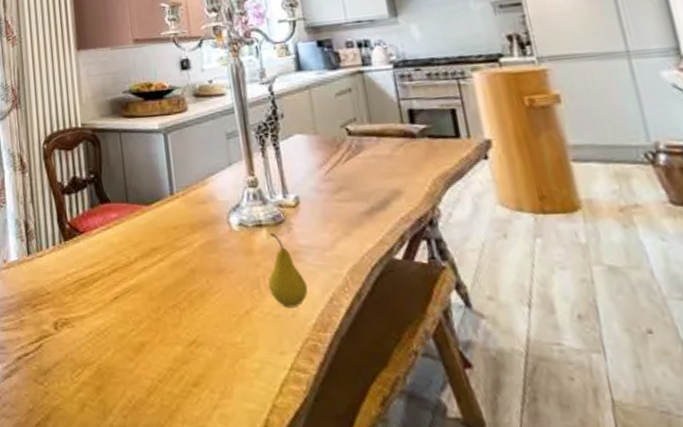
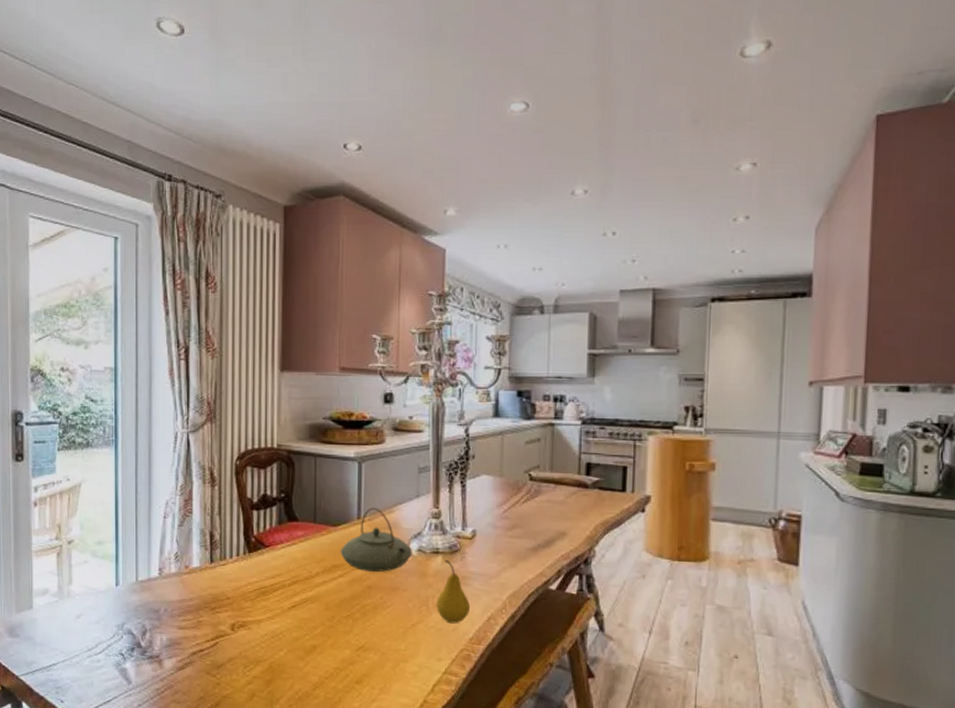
teapot: none [157,181,233,253] -> present [340,507,412,572]

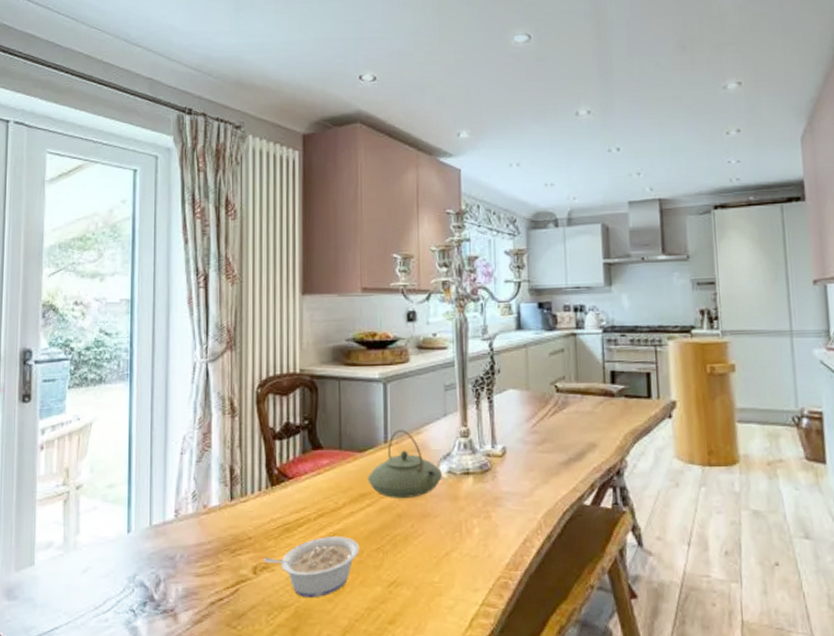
legume: none [241,602,330,655] -> present [264,536,359,597]
fruit: present [436,559,471,624] -> none [469,480,505,549]

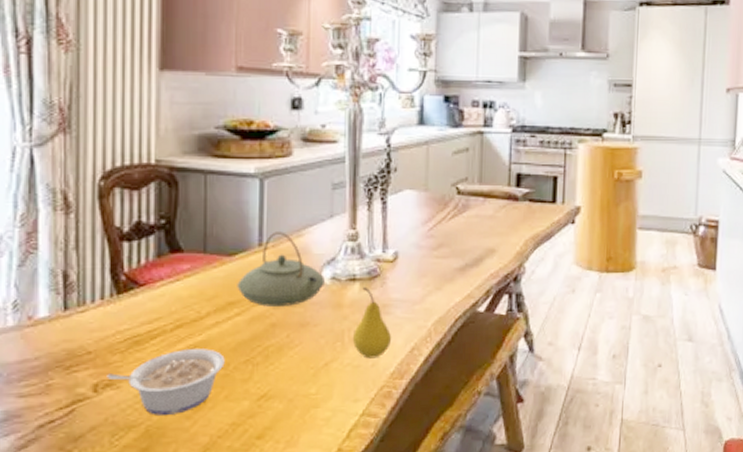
fruit: none [469,480,505,549] -> present [352,286,392,359]

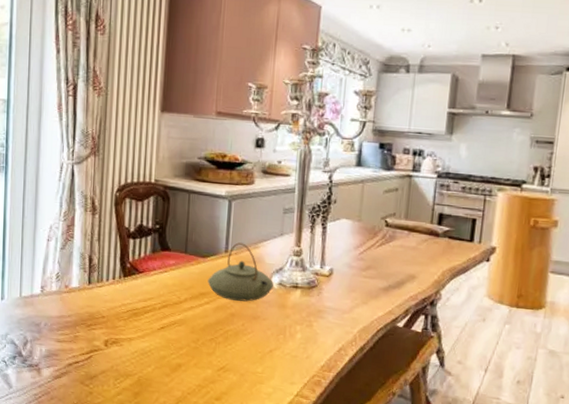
legume: present [107,349,225,415] -> none [114,324,196,371]
fruit: present [352,286,392,359] -> none [292,293,324,352]

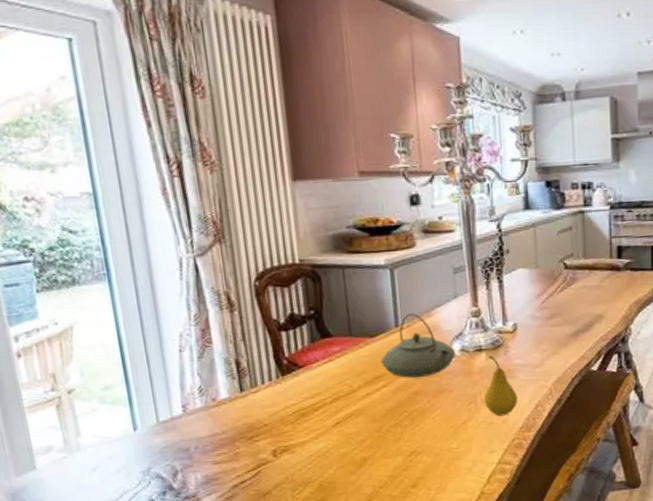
fruit: none [292,293,324,352] -> present [483,355,518,416]

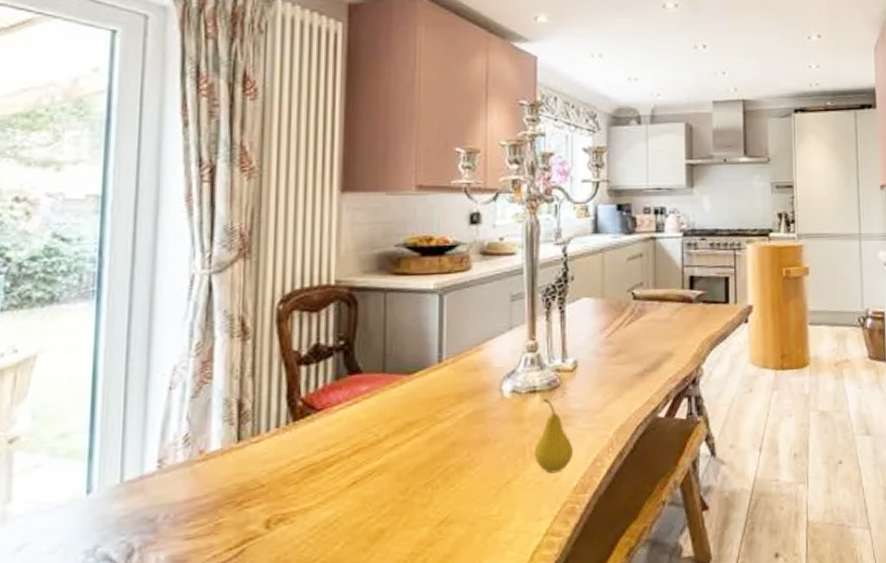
teapot: present [381,313,455,378] -> none [416,346,505,425]

